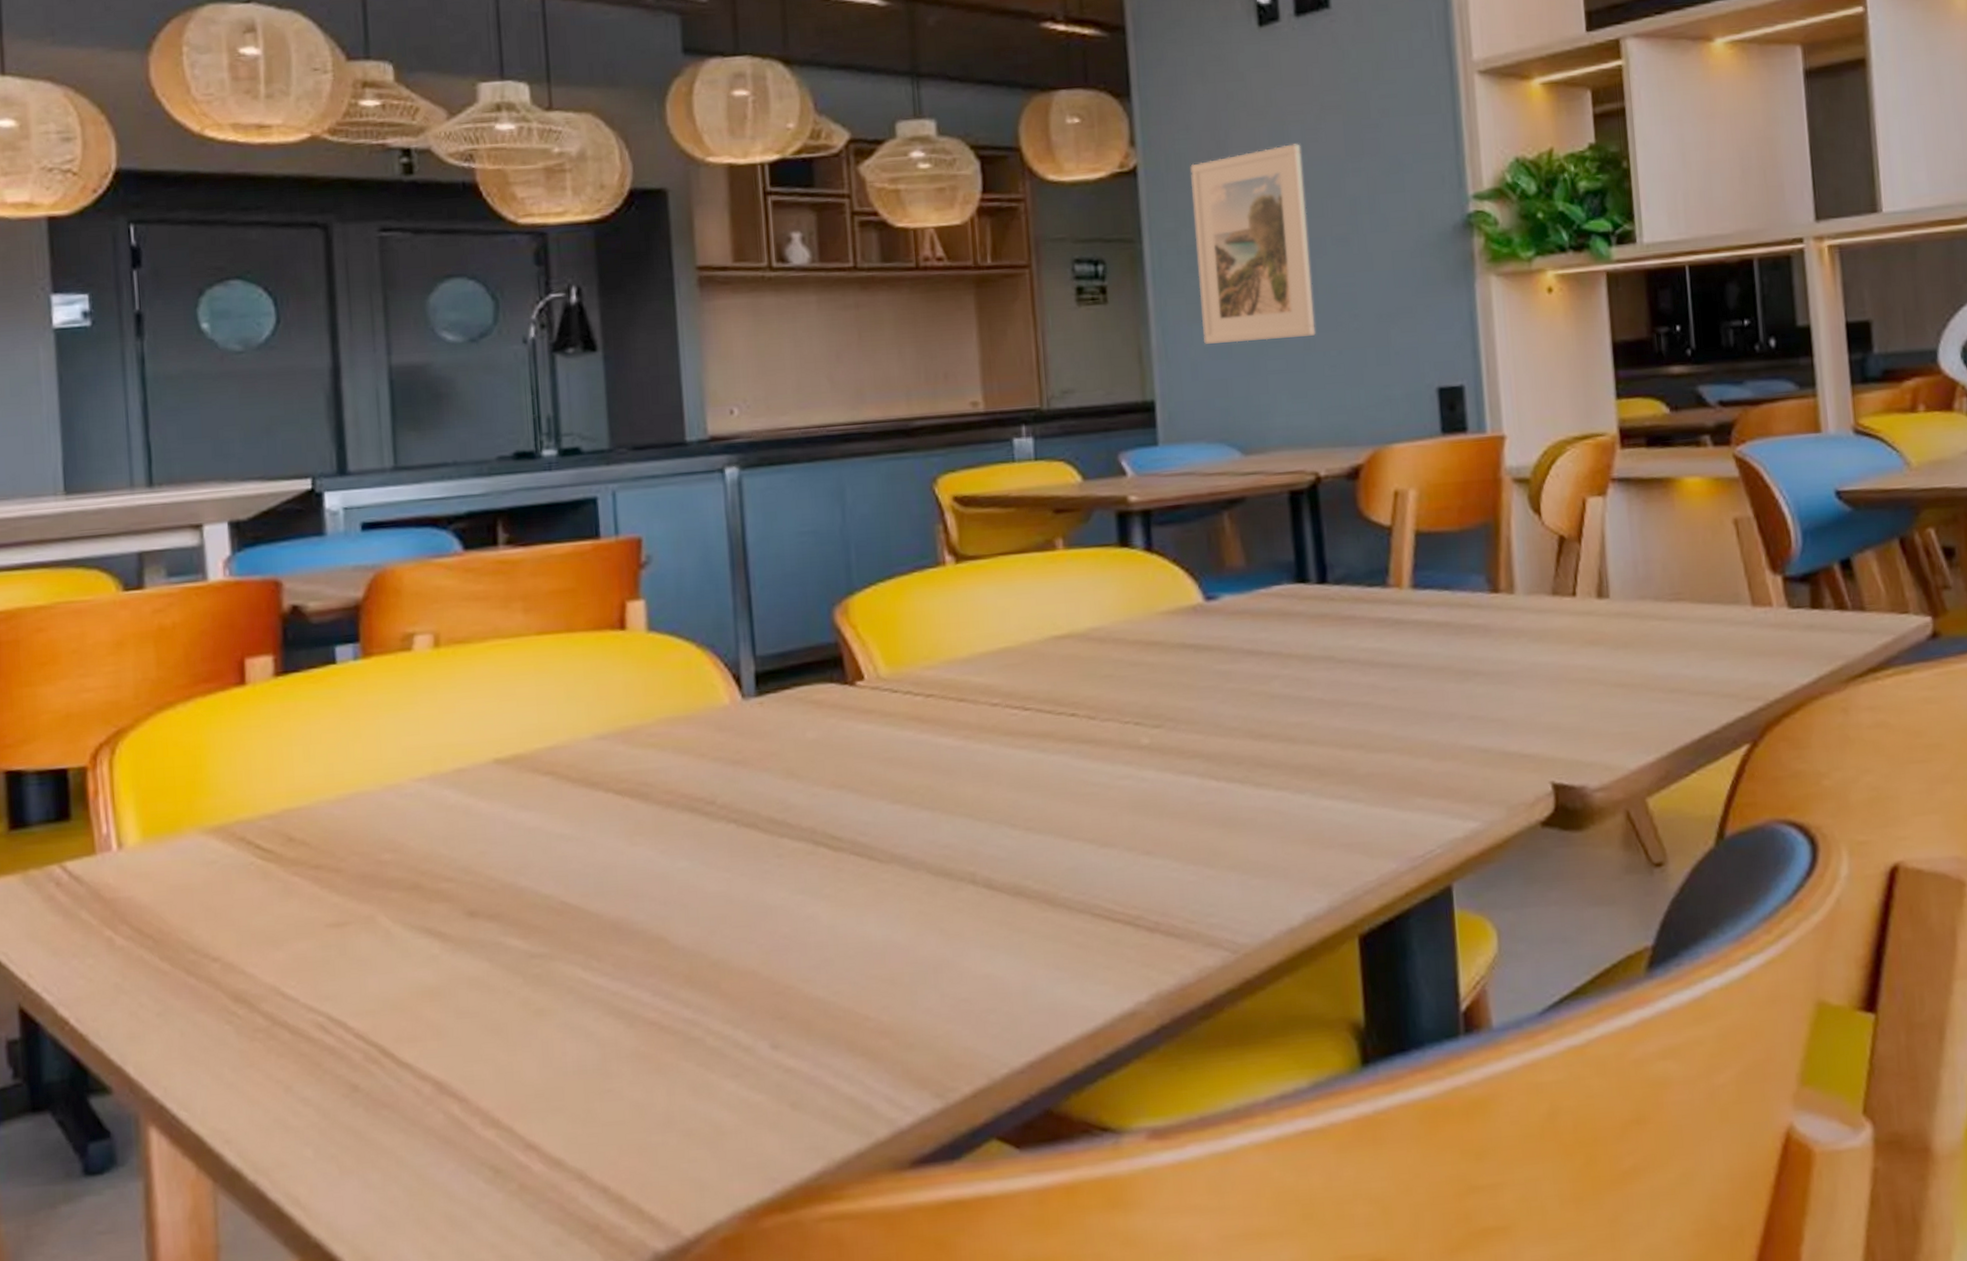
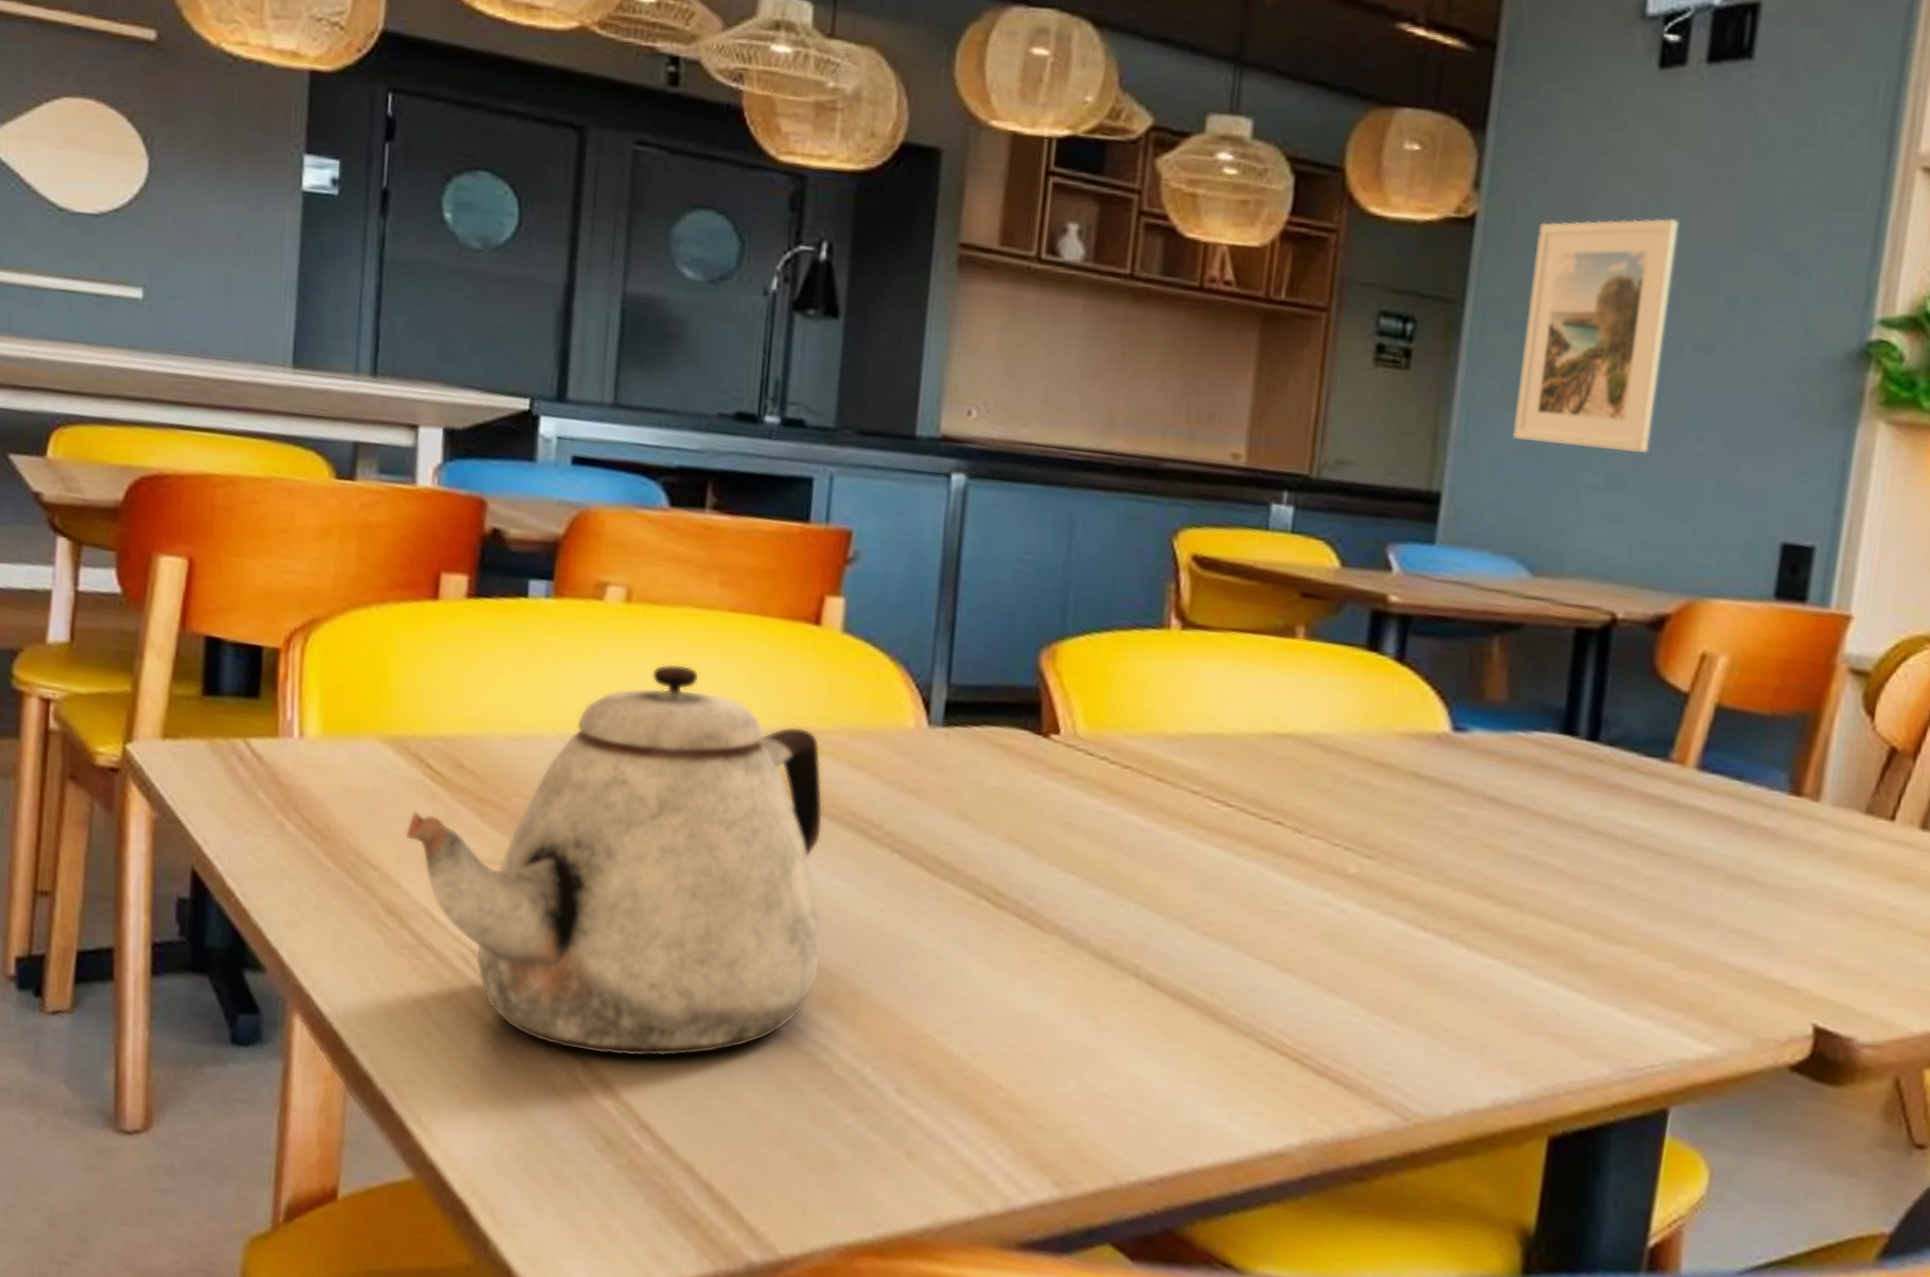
teapot: none [242,693,678,1090] -> present [405,663,823,1057]

